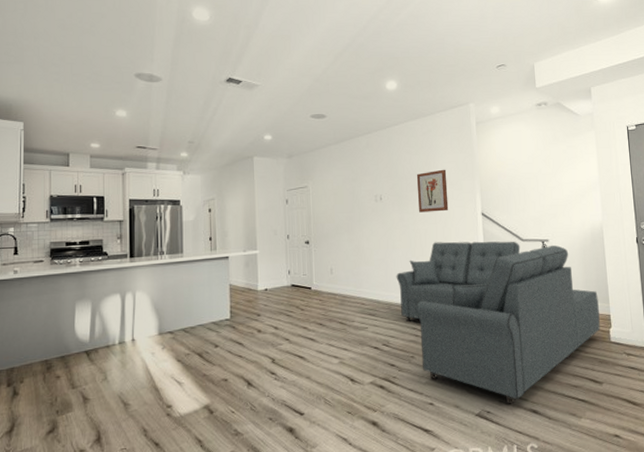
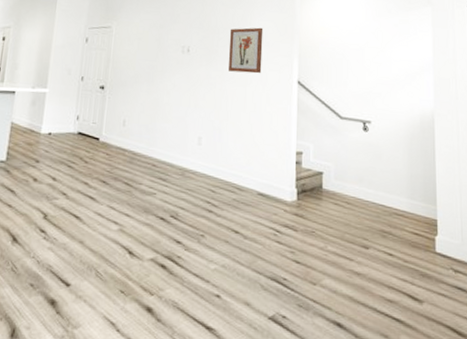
sofa: present [396,241,600,404] -> none [194,106,424,311]

